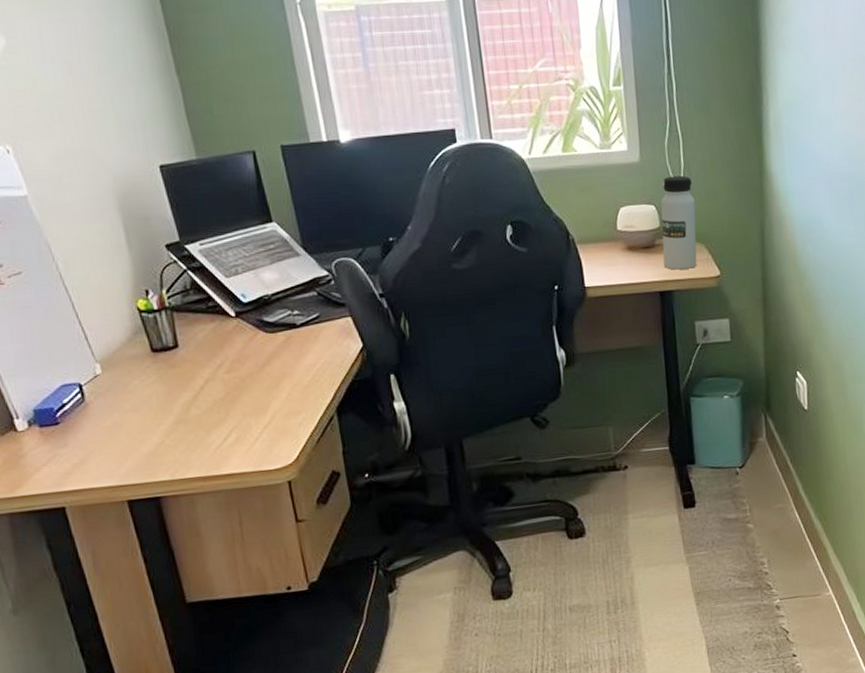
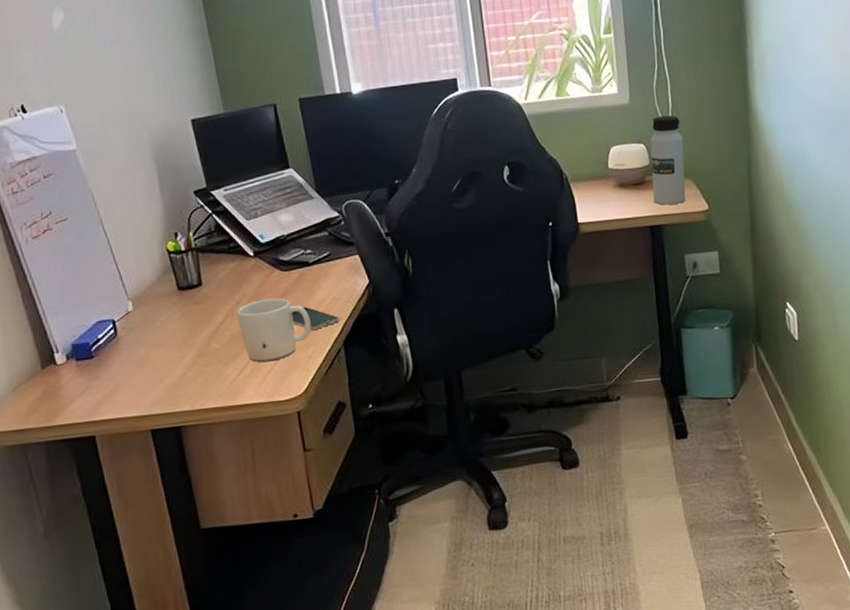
mug: none [218,361,301,430] -> present [237,297,312,363]
smartphone: none [279,371,333,396] -> present [291,306,341,330]

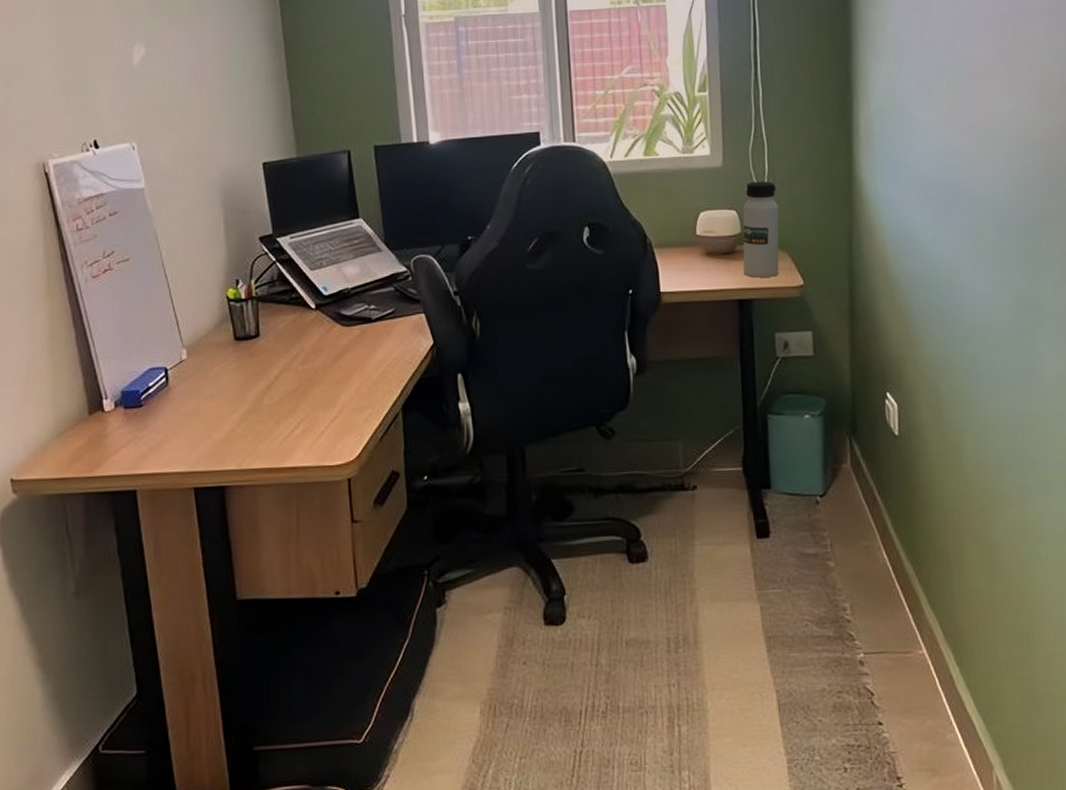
mug: present [237,297,312,363] -> none [293,354,369,423]
smartphone: present [291,306,341,330] -> none [350,365,401,391]

